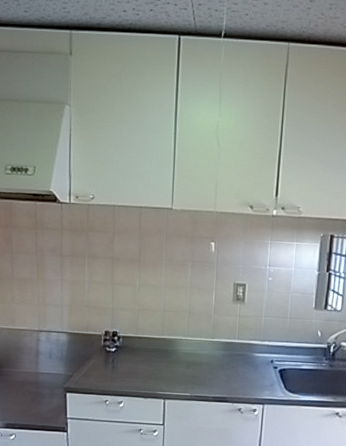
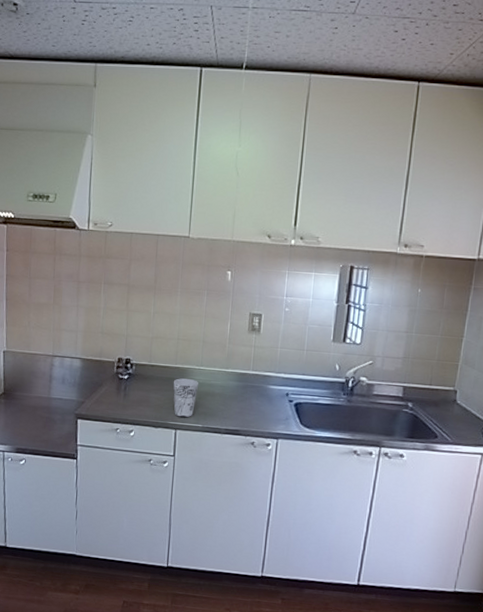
cup: none [160,349,185,388] -> present [173,378,198,418]

